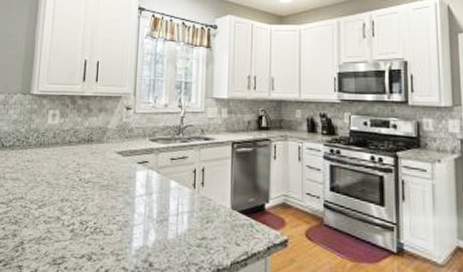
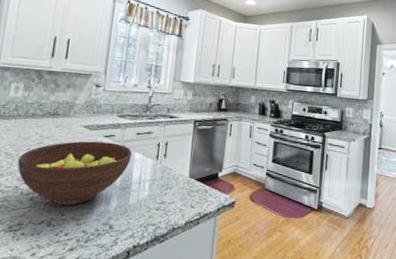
fruit bowl: none [57,168,168,239] -> present [17,141,133,205]

